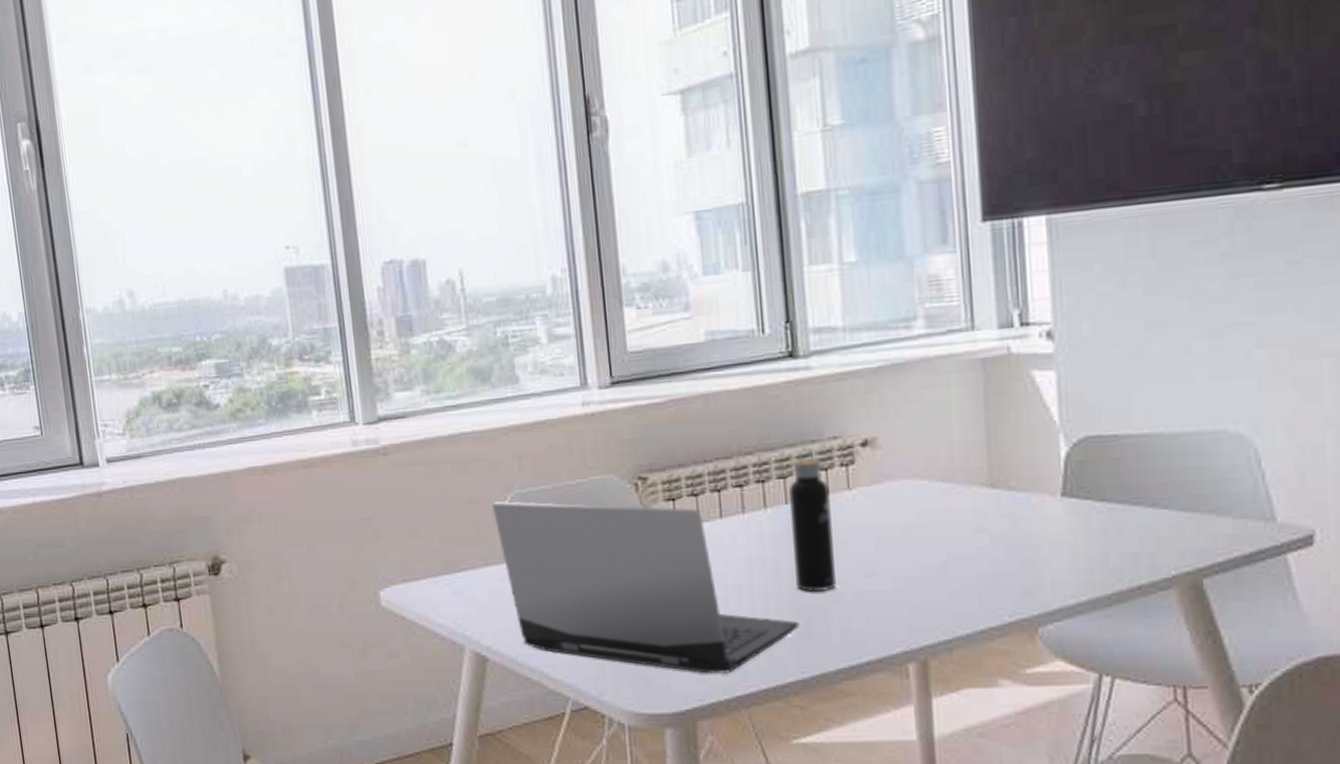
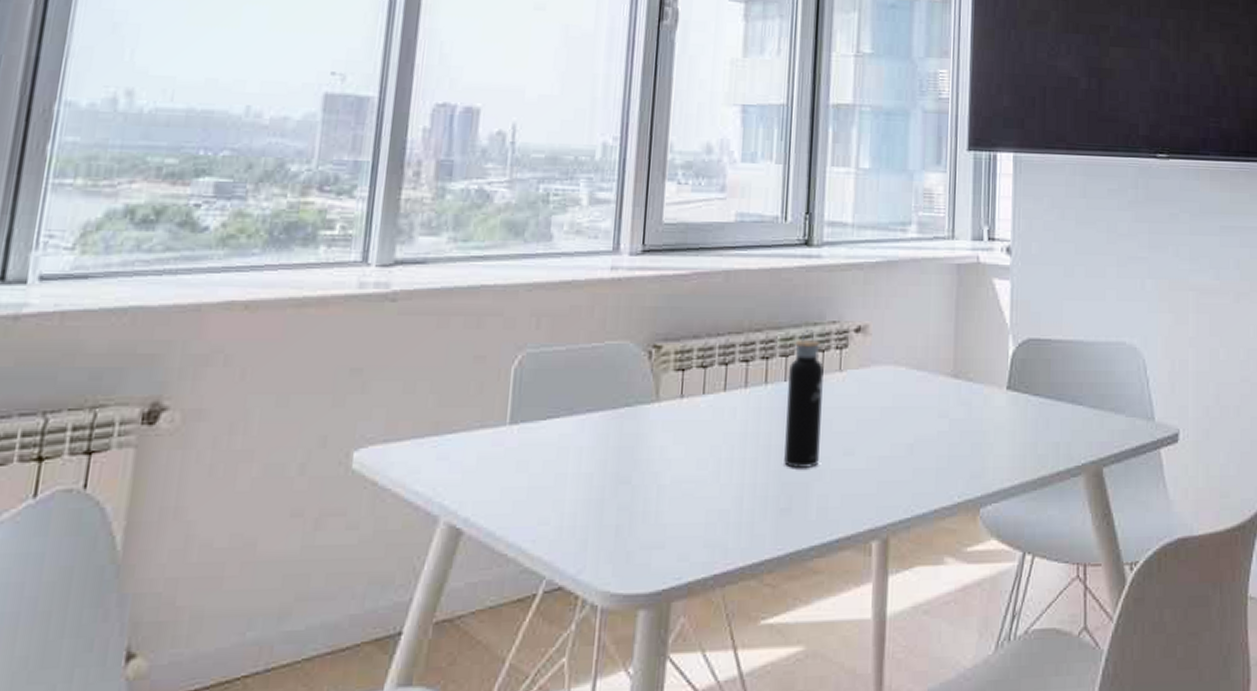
laptop computer: present [492,501,800,674] -> none [500,360,782,551]

